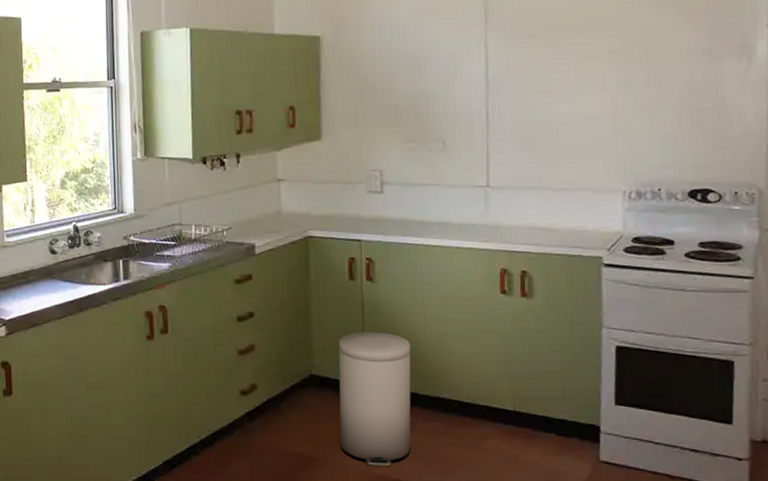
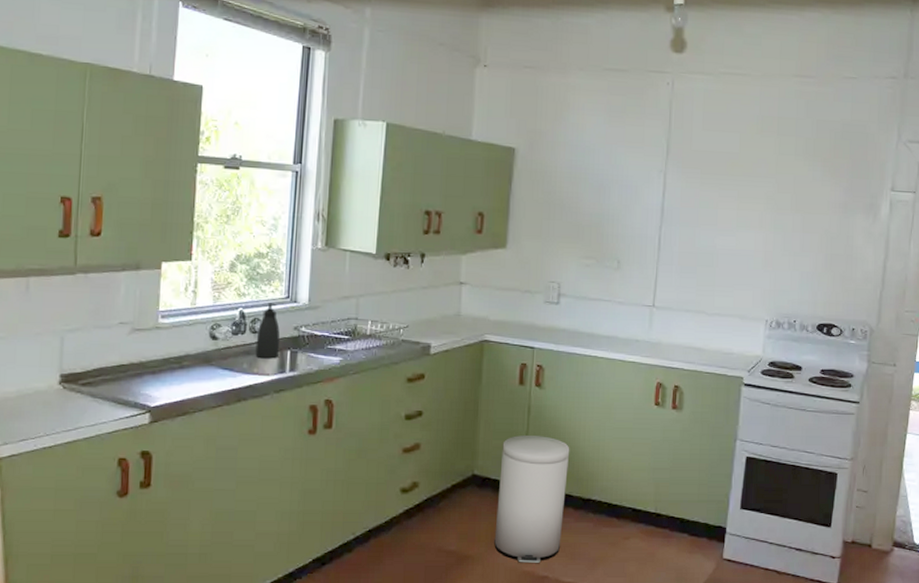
soap dispenser: none [90,215,113,269] -> present [255,303,281,359]

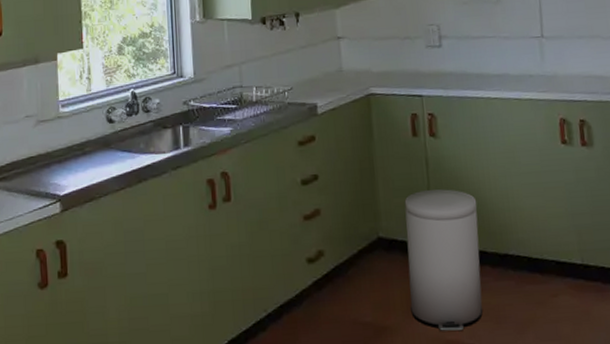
soap dispenser: present [255,303,281,359] -> none [149,80,173,137]

